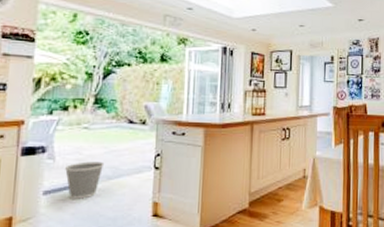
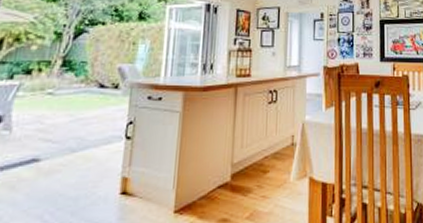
wastebasket: present [65,161,105,199] -> none [22,131,69,176]

